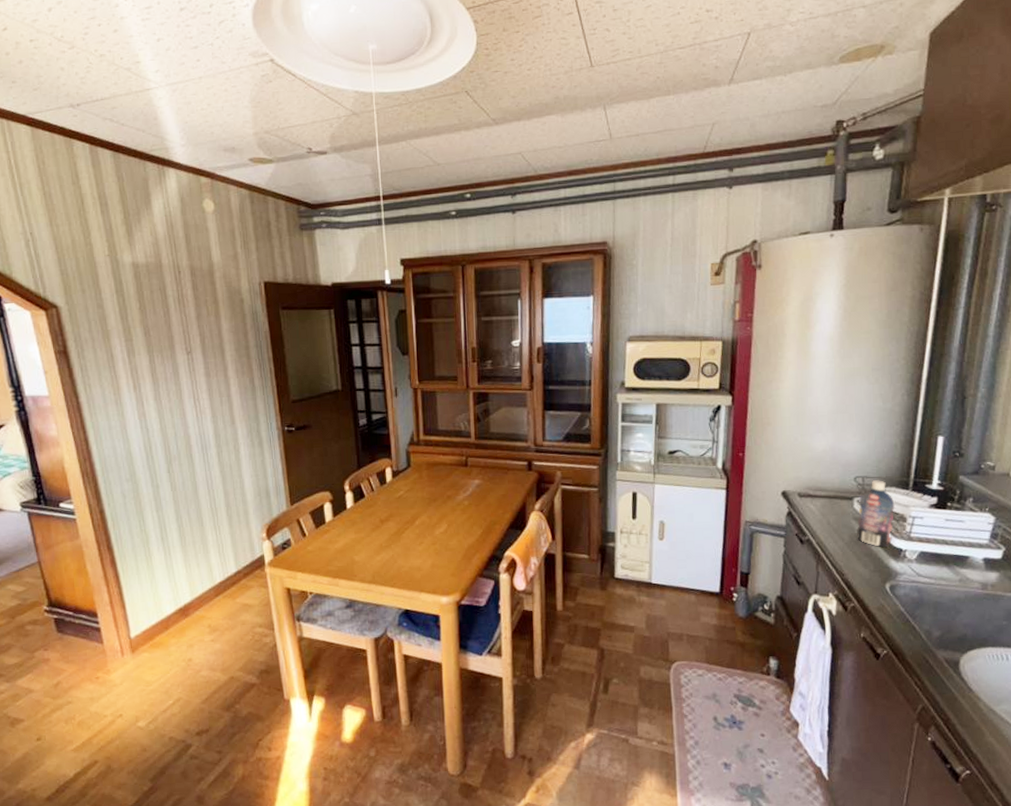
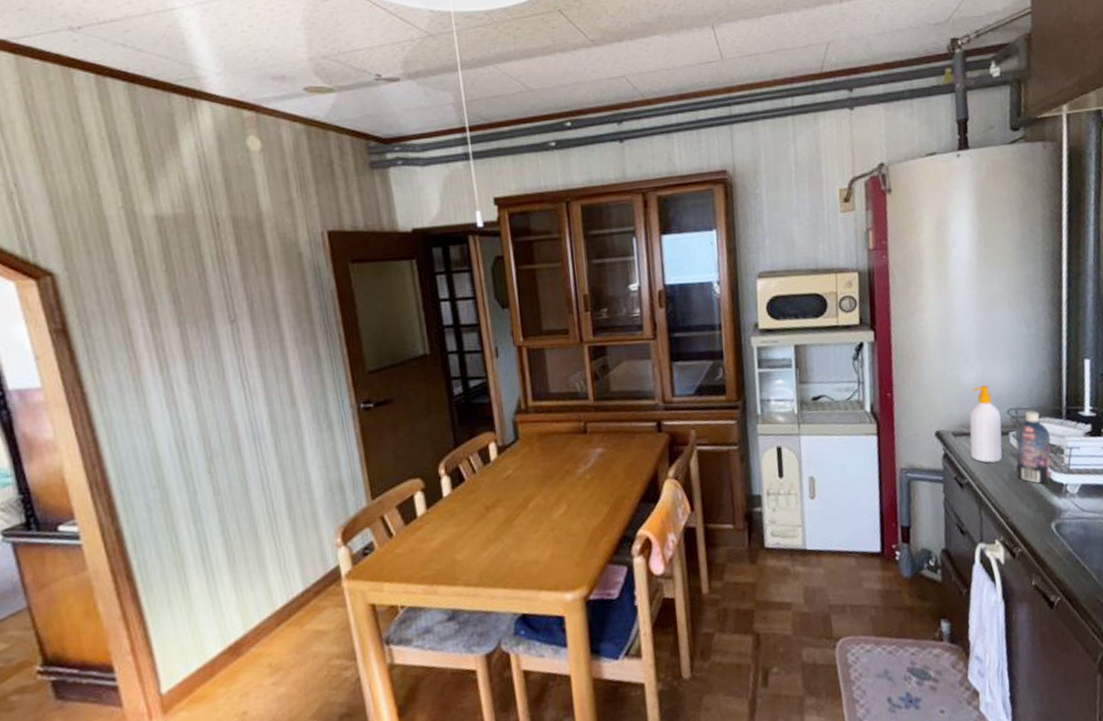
soap bottle: none [813,452,848,524] -> present [969,385,1002,463]

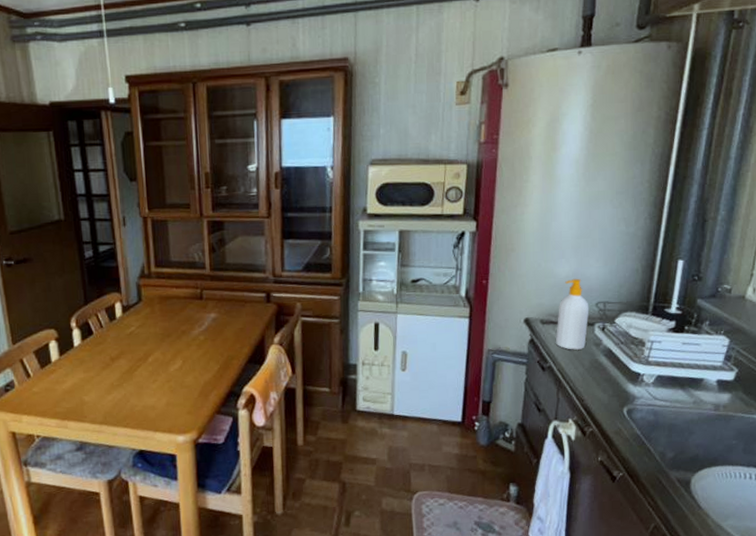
bottle: present [1015,411,1052,484] -> none [597,305,635,373]

